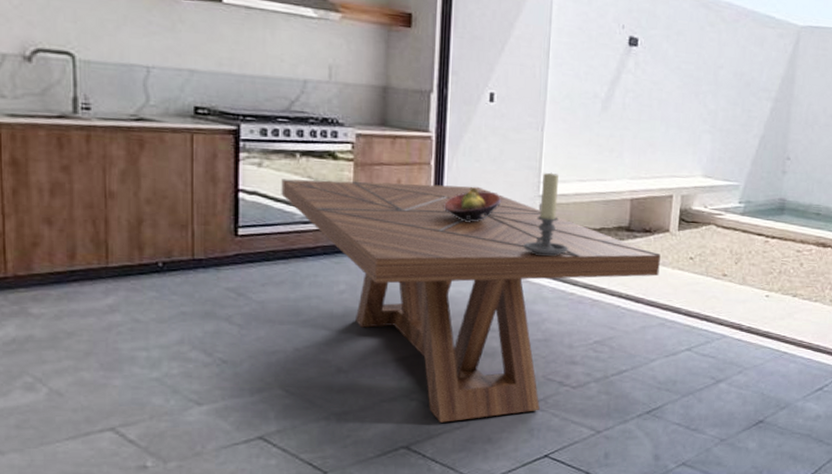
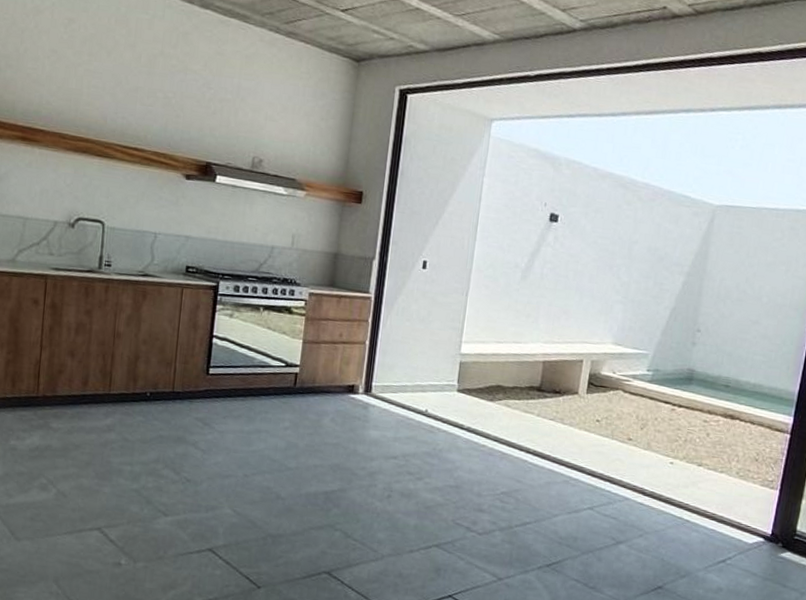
dining table: present [281,178,661,423] -> none [245,328,569,554]
fruit bowl: present [443,186,502,222] -> none [375,342,427,375]
candle holder: present [523,172,568,257] -> none [443,333,483,410]

